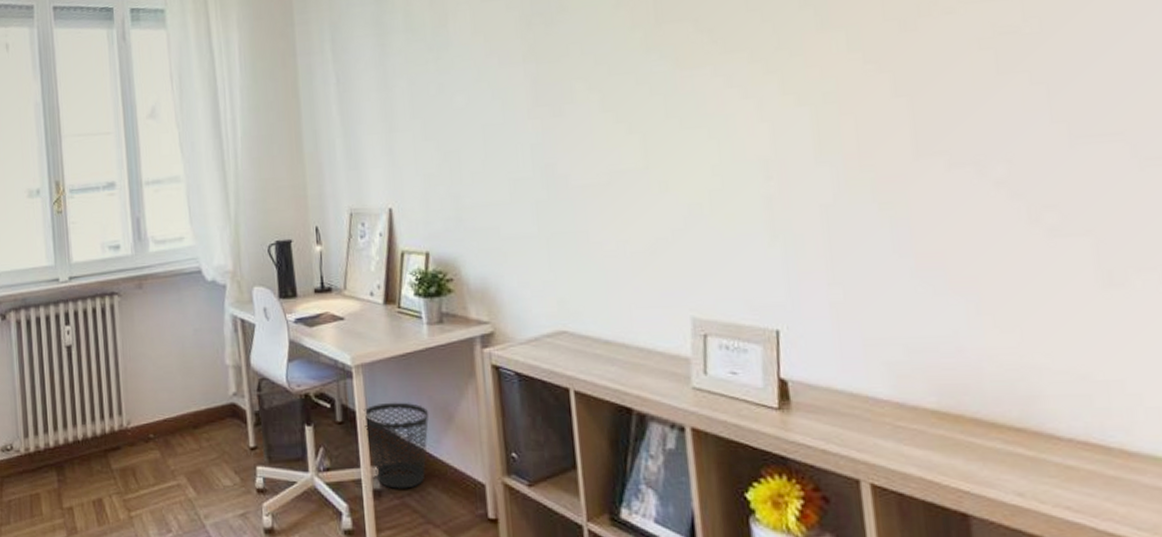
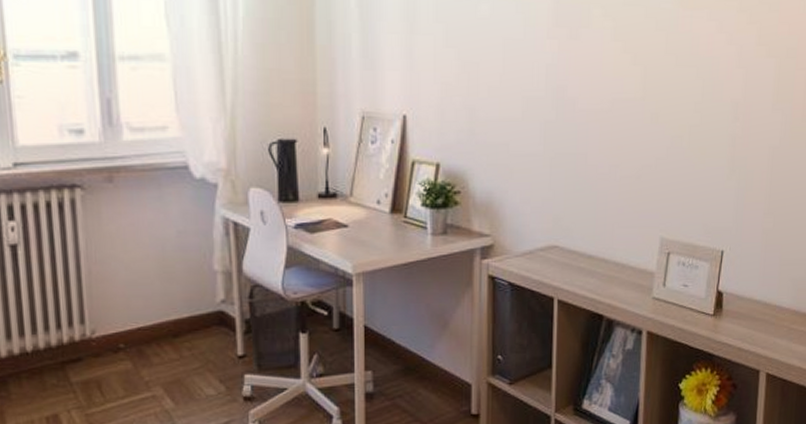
wastebasket: present [363,402,429,489] -> none [361,309,425,391]

